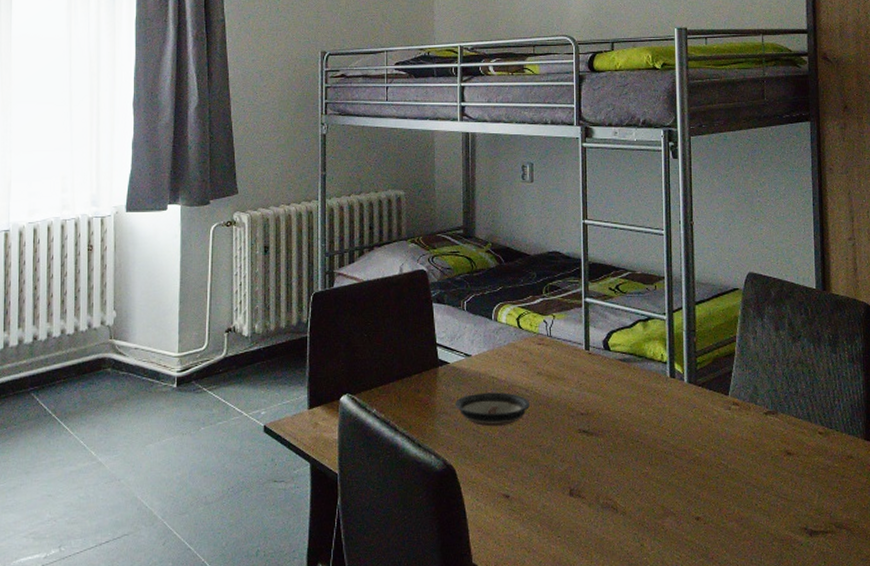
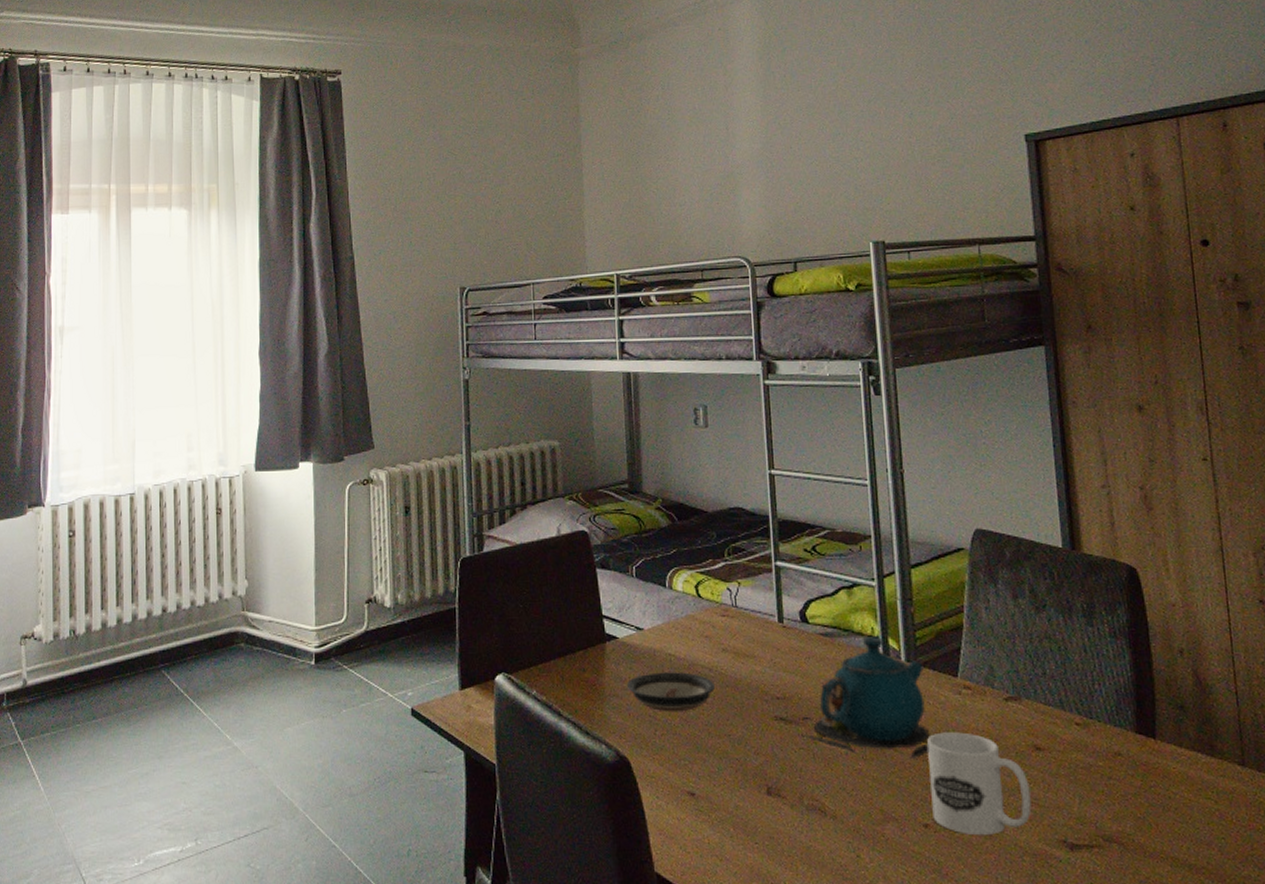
teapot: none [600,362,704,463] -> present [801,637,930,758]
mug: none [702,441,781,525] -> present [927,732,1032,835]

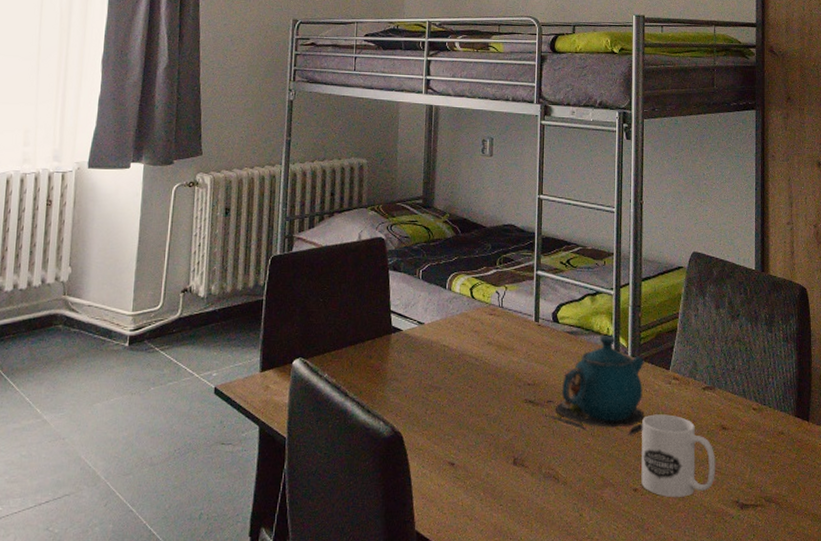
saucer: present [627,672,716,712] -> none [406,360,480,395]

